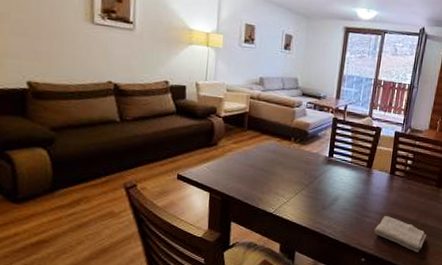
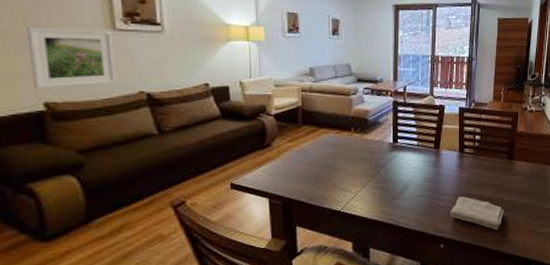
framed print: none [19,13,91,72] -> present [26,26,117,89]

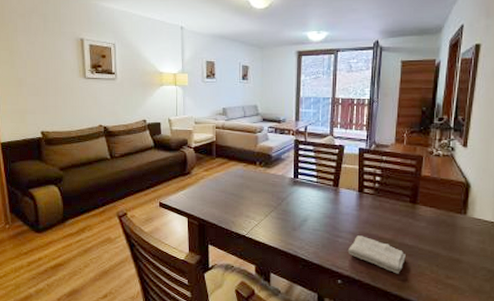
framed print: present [26,26,117,89] -> none [33,77,85,121]

